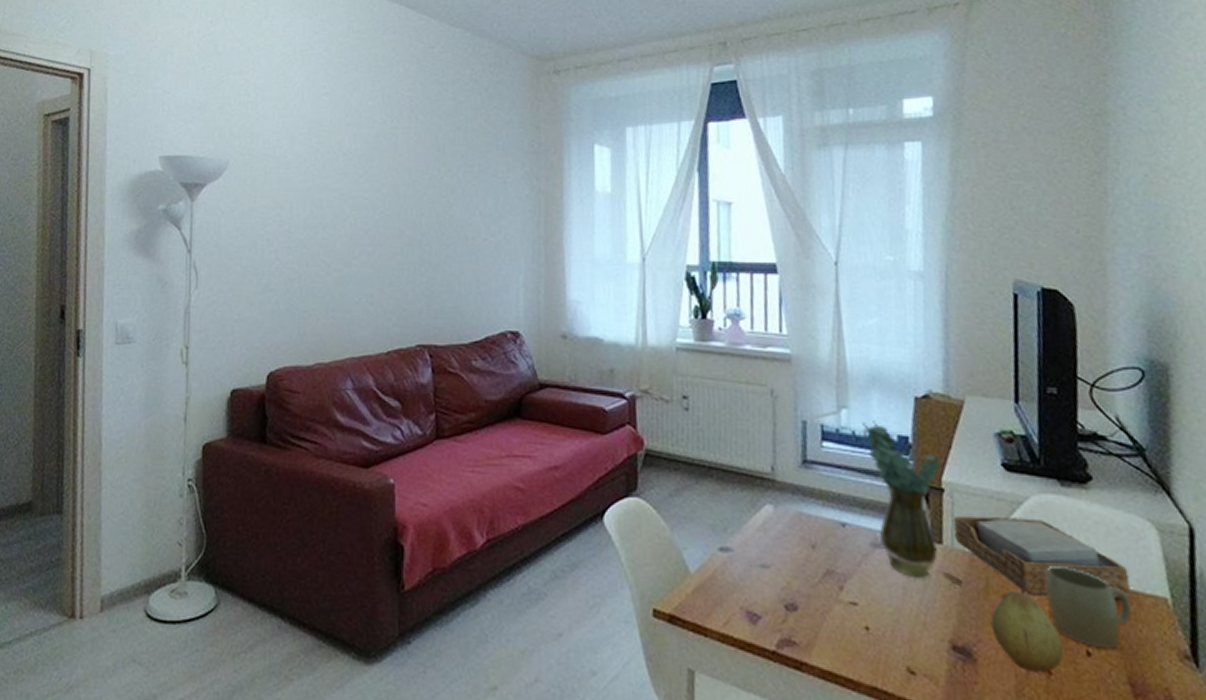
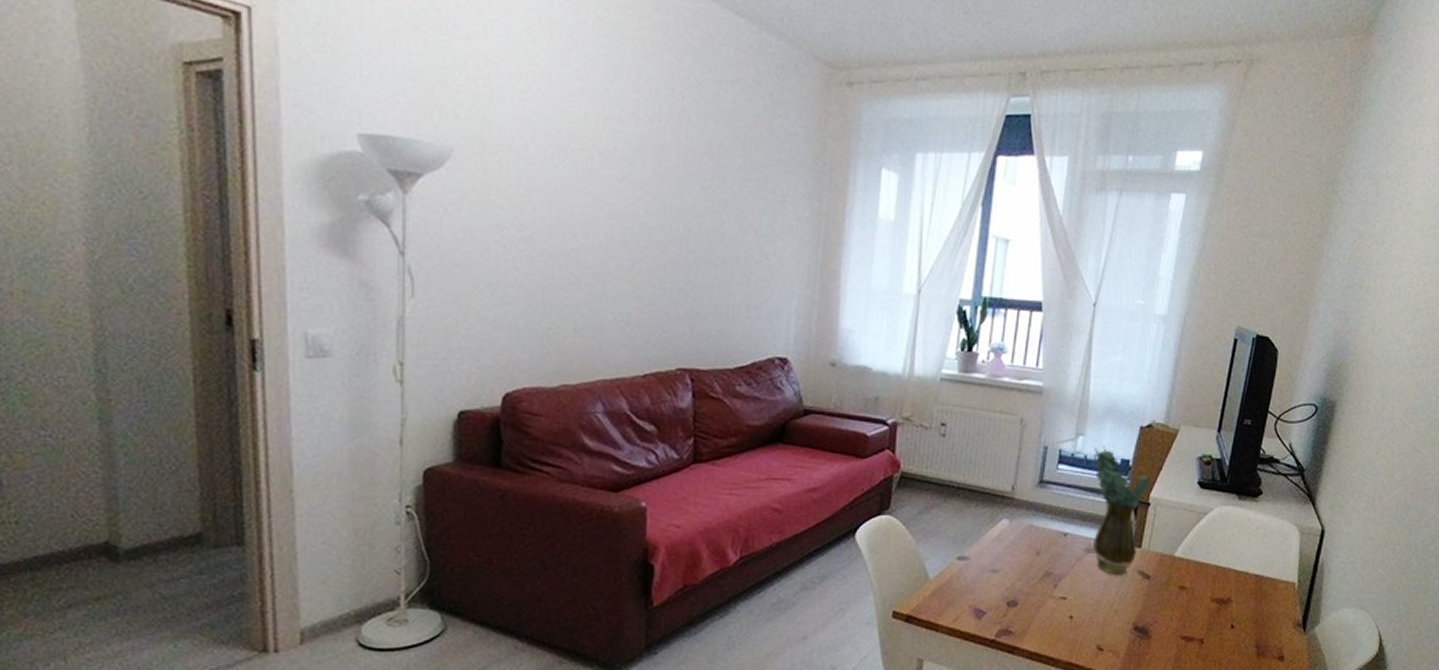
napkin holder: present [953,515,1132,598] -> none [1152,524,1273,585]
fruit: present [990,578,1065,672] -> none [1166,572,1216,642]
mug: present [1045,566,1132,649] -> none [1211,562,1270,622]

